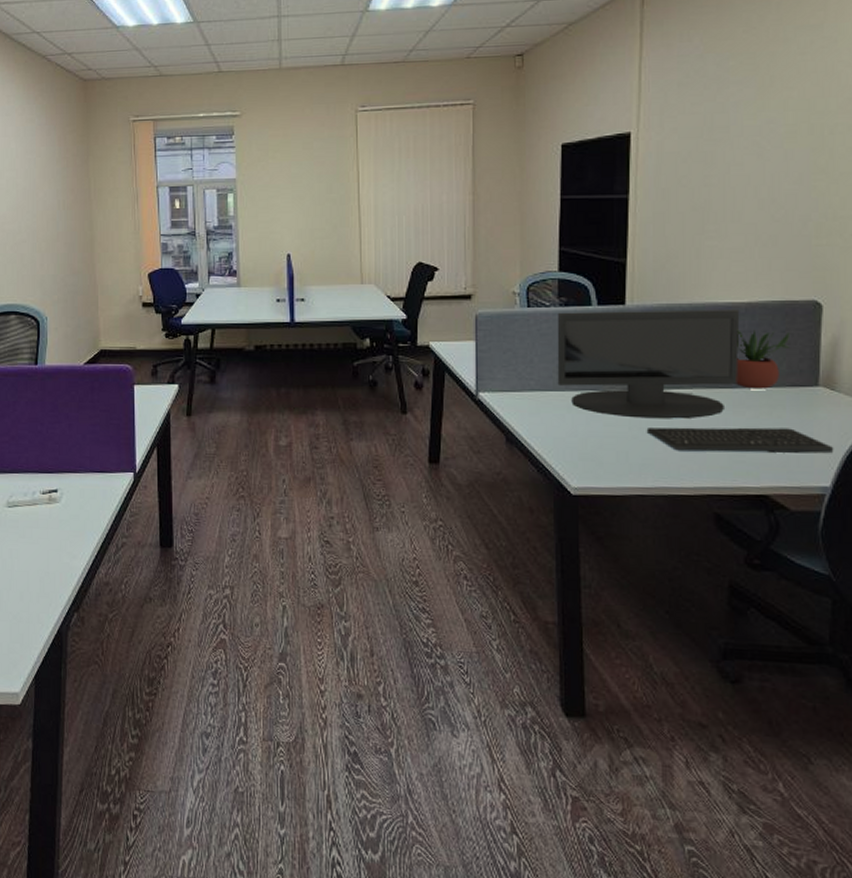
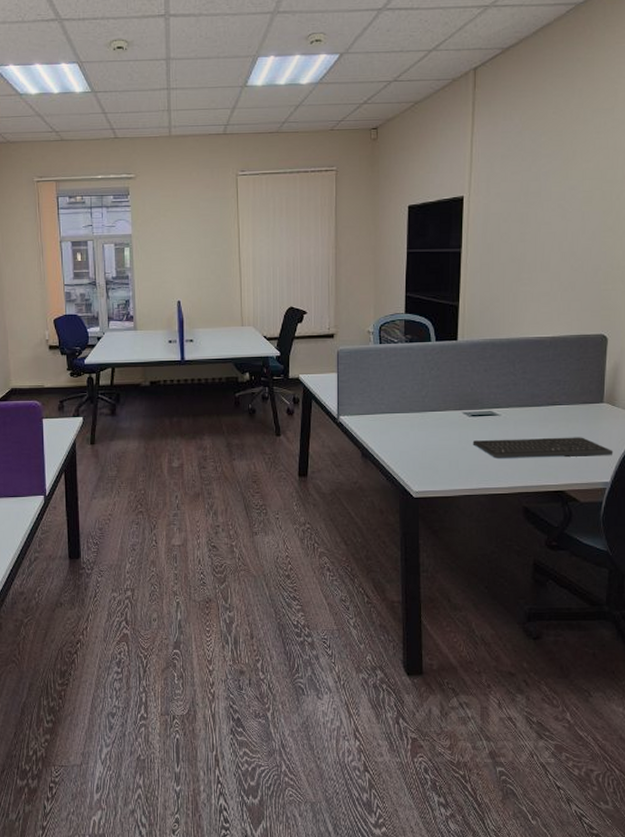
monitor: present [557,309,740,419] -> none [403,343,546,433]
potted plant: present [735,329,791,389] -> none [541,359,584,407]

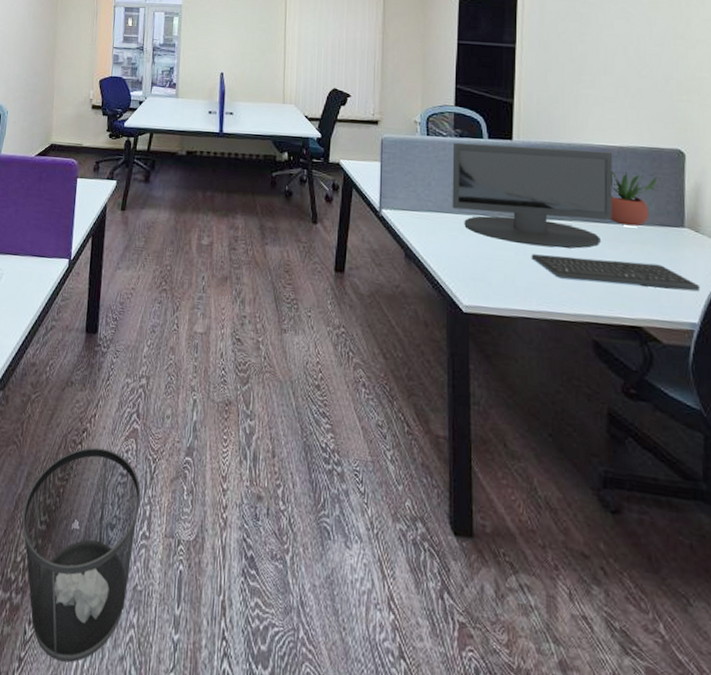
waste bin: none [29,654,137,823] -> present [22,447,141,663]
monitor: none [403,343,546,433] -> present [452,142,613,249]
potted plant: none [541,359,584,407] -> present [610,170,658,227]

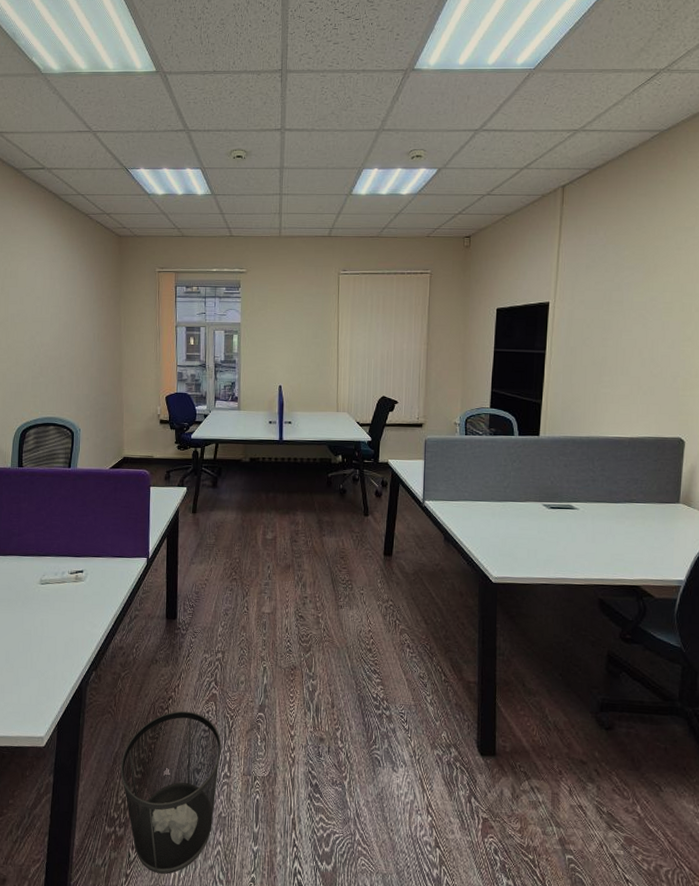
monitor: present [452,142,613,249] -> none [485,440,625,526]
computer keyboard: present [531,254,701,291] -> none [551,532,689,554]
potted plant: present [610,170,658,227] -> none [619,458,661,505]

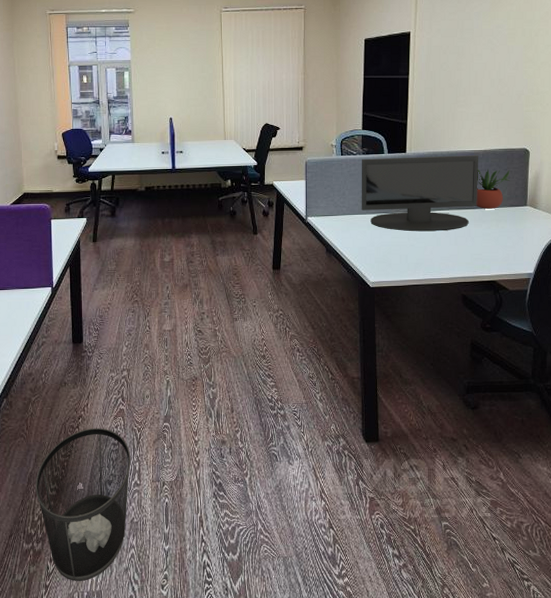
monitor: none [485,440,625,526] -> present [361,155,479,232]
potted plant: none [619,458,661,505] -> present [476,169,510,209]

